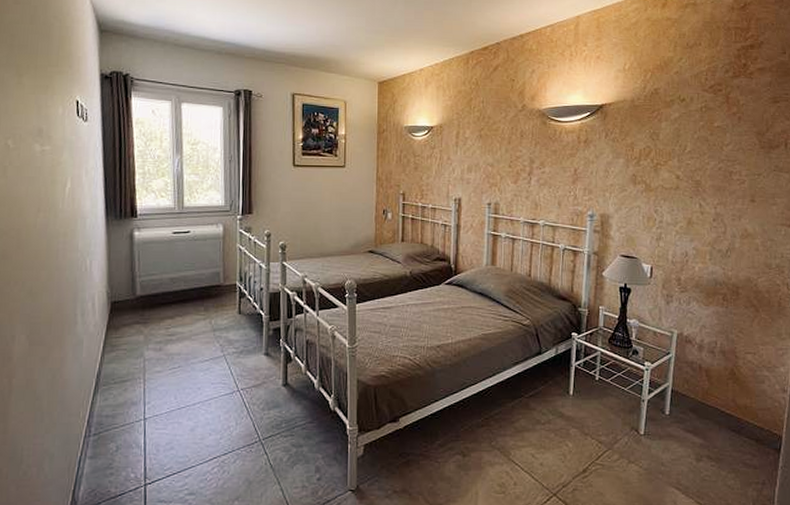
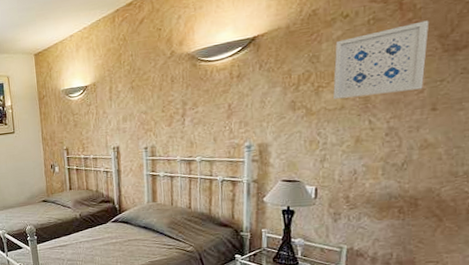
wall art: none [670,116,750,180] -> present [333,20,429,100]

